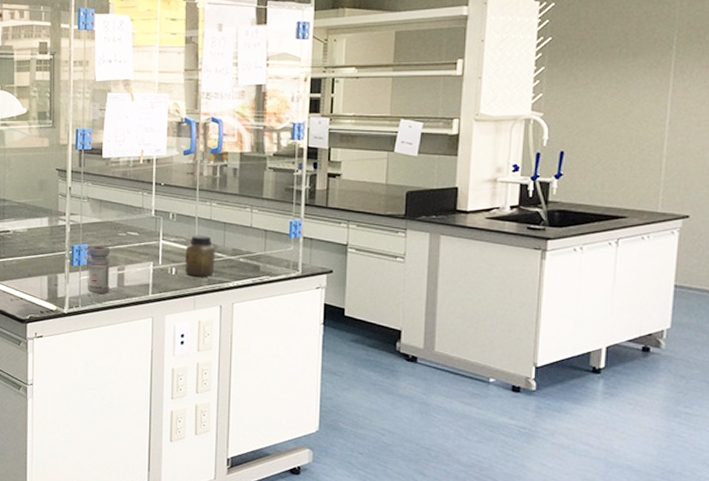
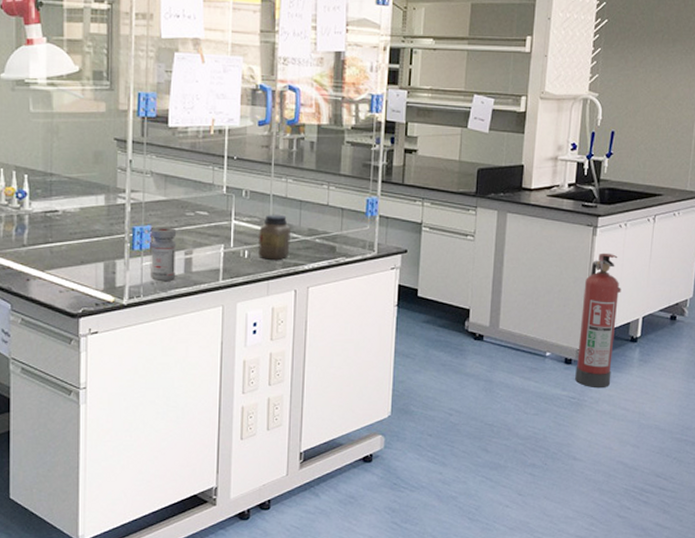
fire extinguisher: none [525,277,578,420] -> present [575,253,621,387]

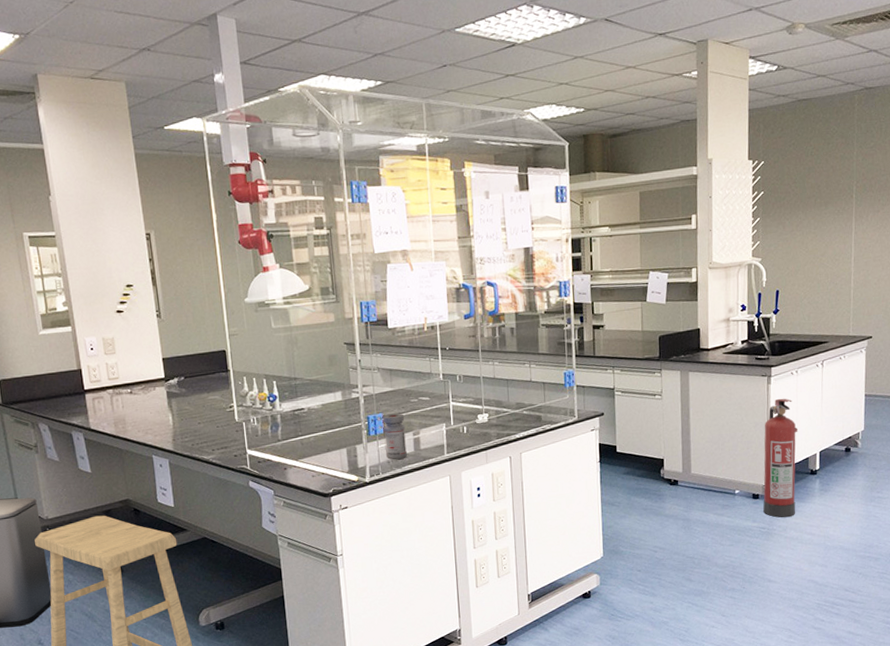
jar: present [258,214,290,260] -> none [474,393,502,433]

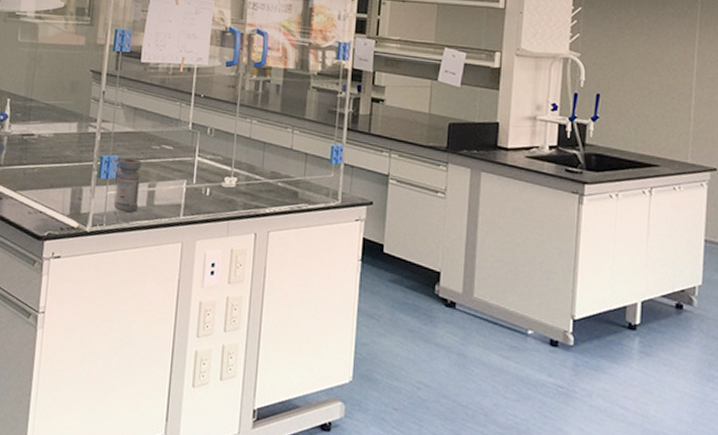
fire extinguisher: present [763,398,798,518] -> none [563,224,614,379]

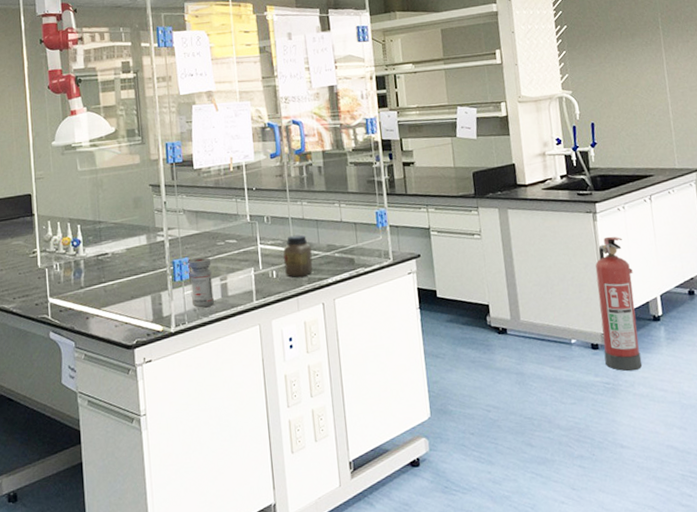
jar: none [220,153,253,201] -> present [283,234,313,278]
fire extinguisher: none [563,224,614,379] -> present [595,236,642,371]

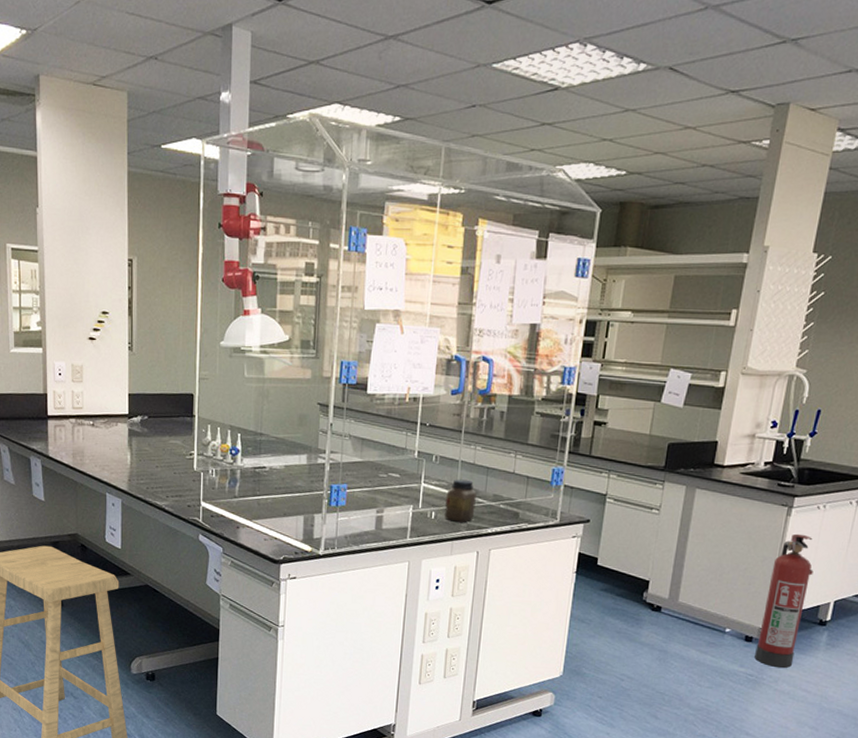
medicine bottle: present [189,257,214,308] -> none [345,486,370,537]

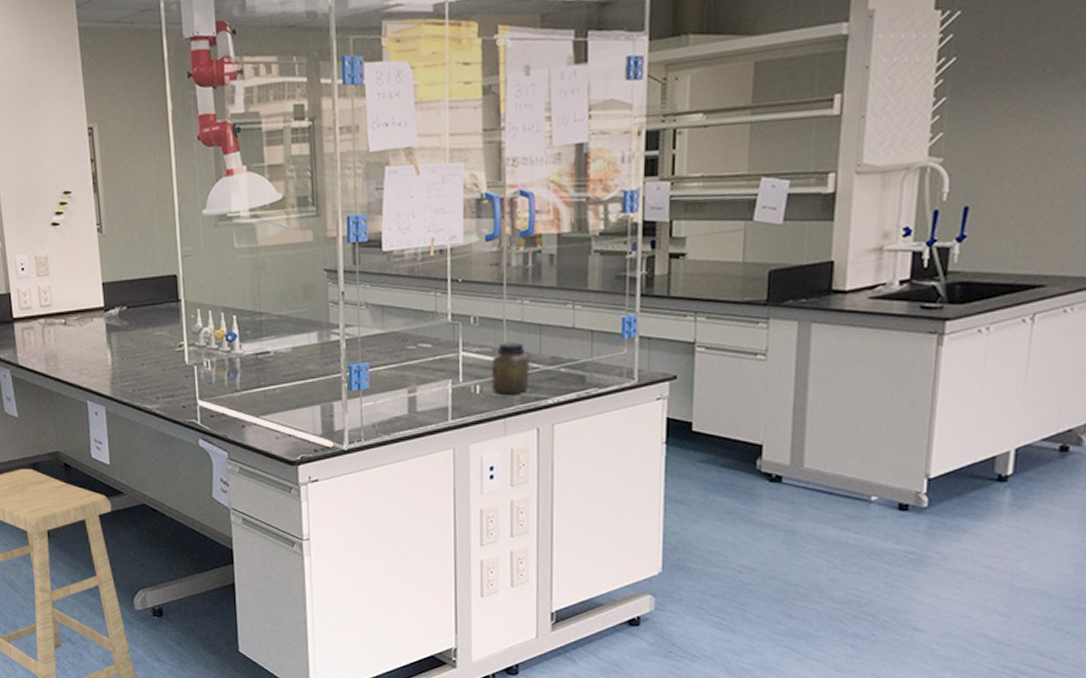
fire extinguisher: present [754,533,814,668] -> none [914,367,982,540]

